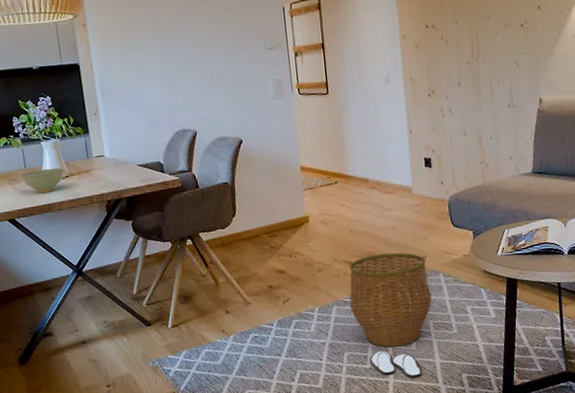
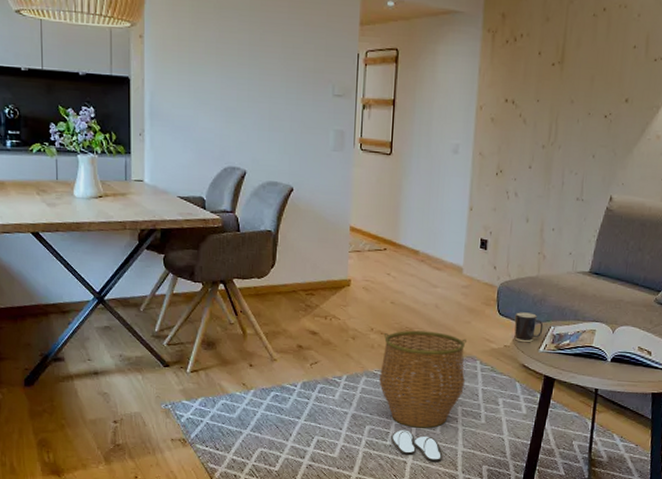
bowl: present [20,167,64,194] -> none [50,184,99,210]
mug: none [468,220,498,250] -> present [514,312,544,343]

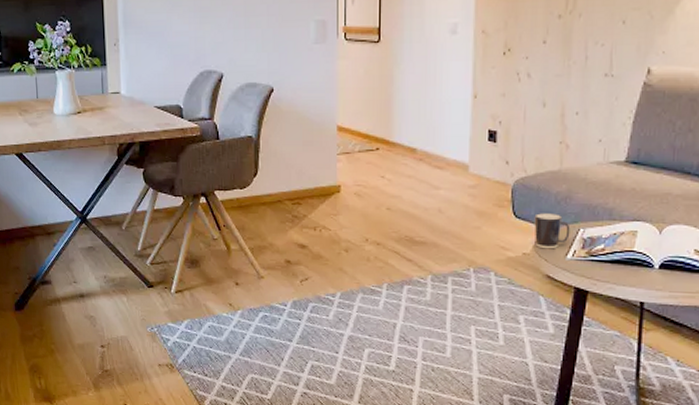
basket: present [378,330,466,429] -> none [376,239,478,352]
slippers: present [391,429,443,463] -> none [394,353,455,391]

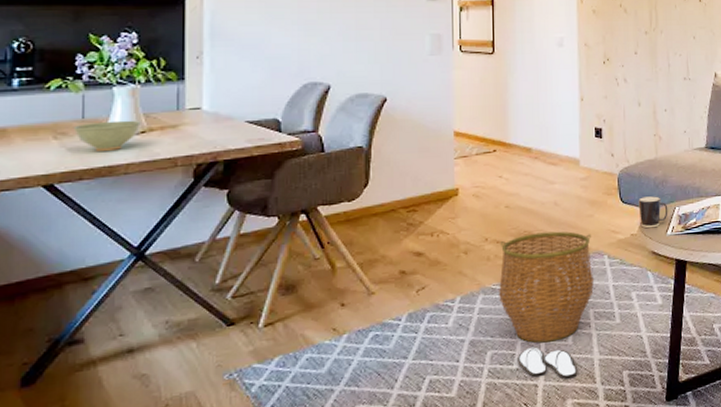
bowl: none [31,101,77,128] -> present [73,120,141,152]
basket: none [376,239,478,352] -> present [498,231,595,343]
slippers: none [394,353,455,391] -> present [518,347,578,380]

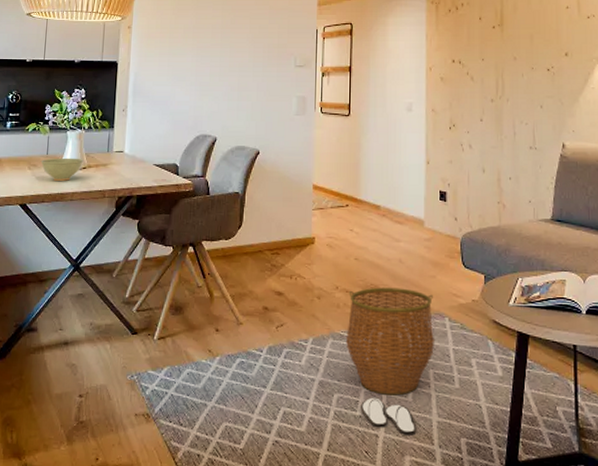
mug: present [638,196,668,229] -> none [480,264,511,297]

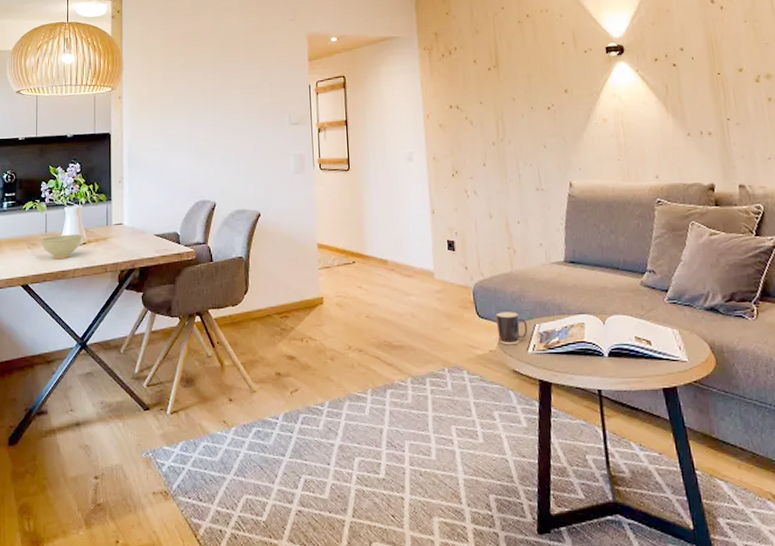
basket: present [345,287,435,396] -> none [362,343,455,455]
slippers: present [361,397,417,436] -> none [384,458,443,496]
mug: none [480,264,511,297] -> present [495,311,528,345]

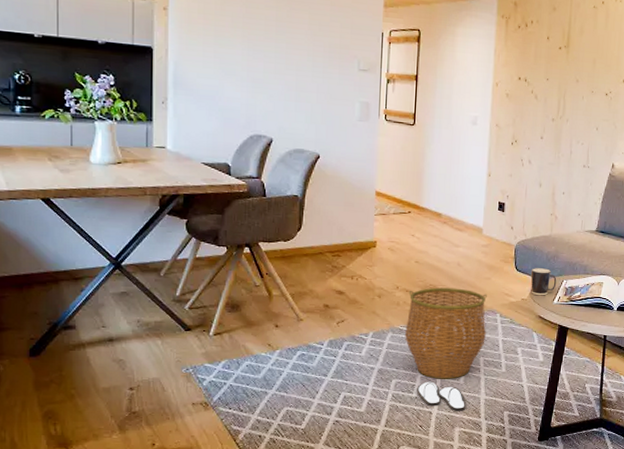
bowl: present [39,234,83,260] -> none [63,150,117,176]
basket: none [362,343,455,455] -> present [404,287,487,379]
slippers: none [384,458,443,496] -> present [417,381,466,411]

